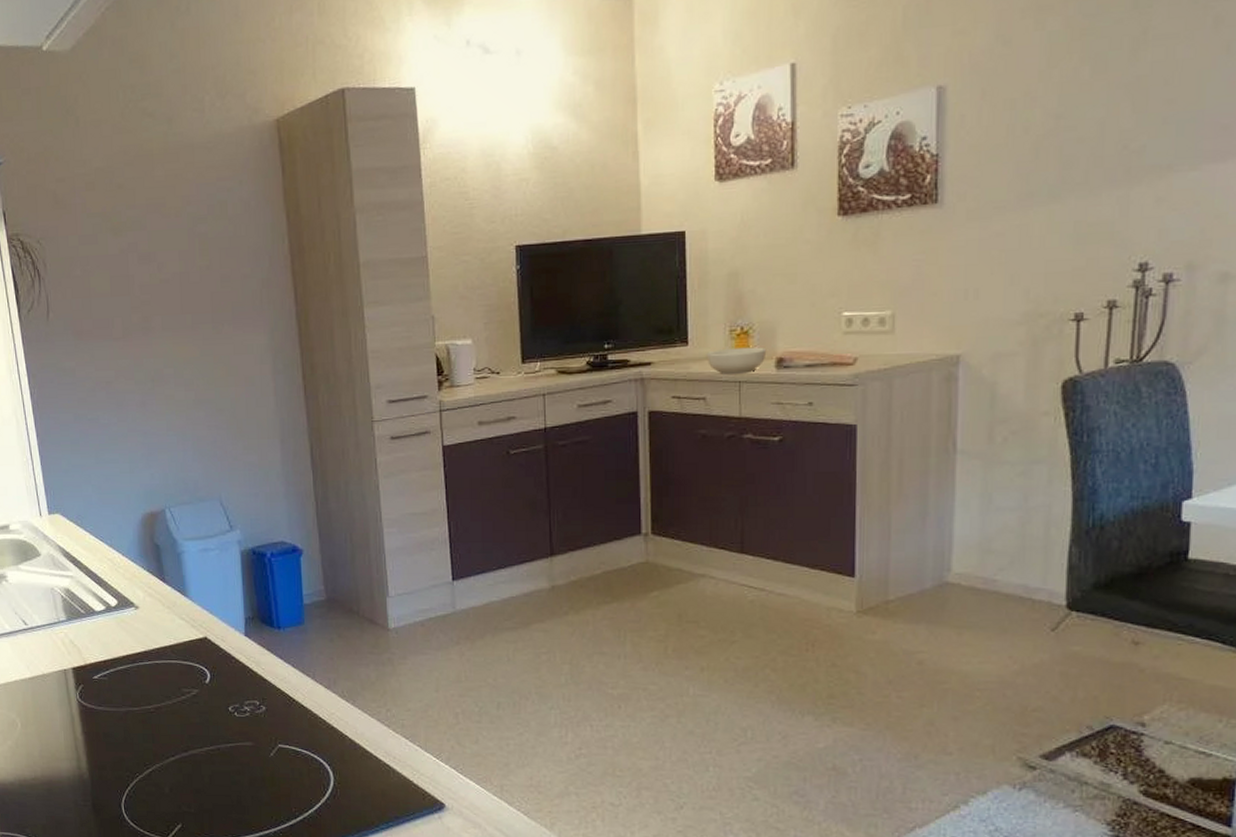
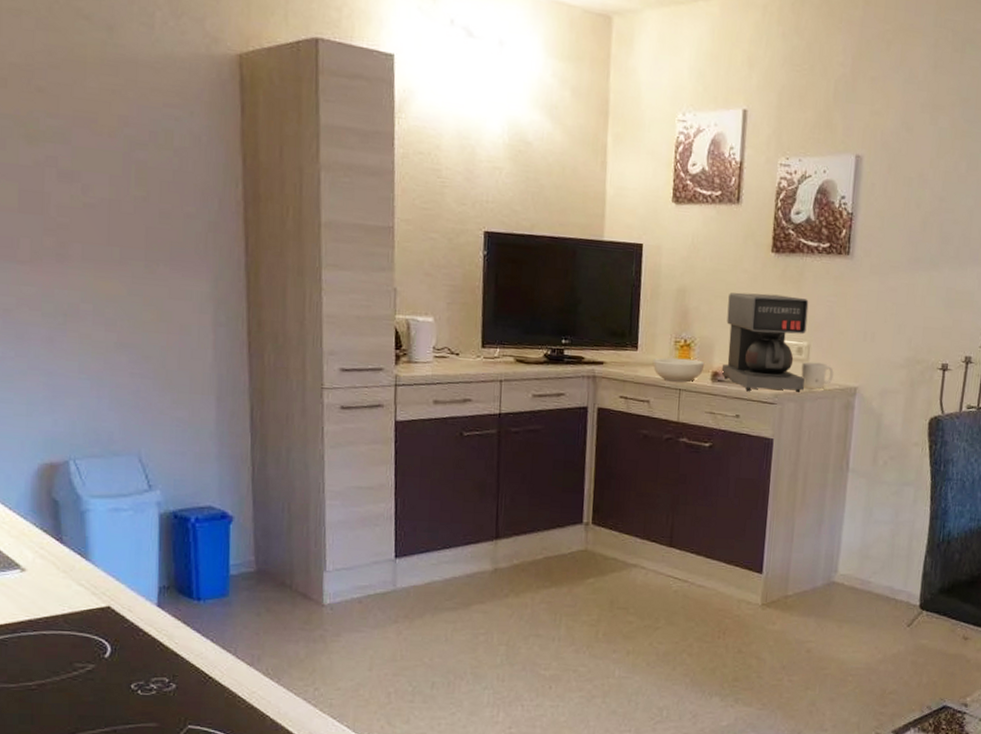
coffee maker: none [787,261,892,375] -> present [721,292,809,393]
mug: none [886,332,928,364] -> present [801,361,834,390]

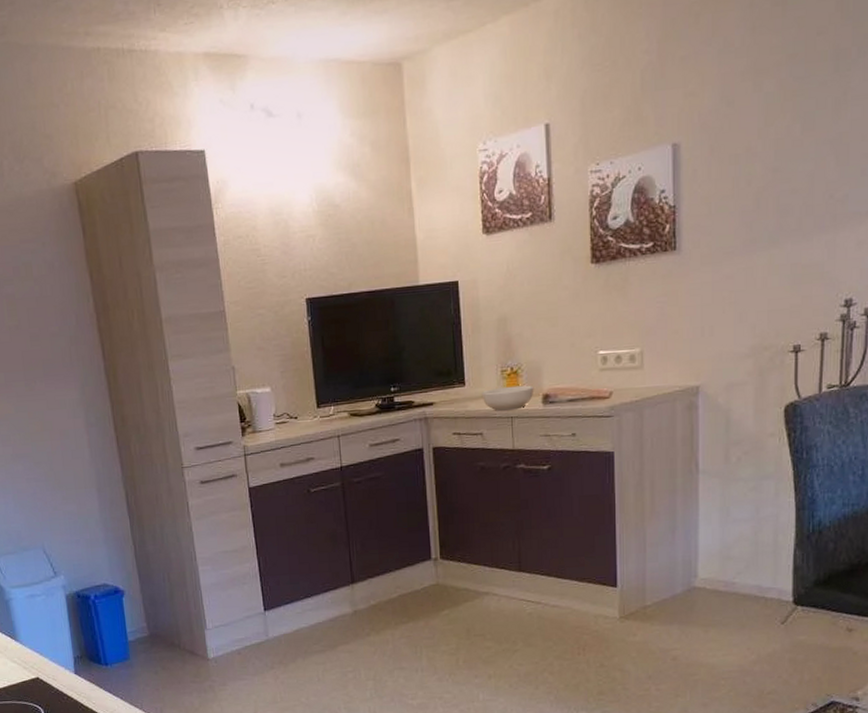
coffee maker: present [721,292,809,393] -> none [551,304,642,409]
mug: present [801,361,834,390] -> none [636,366,672,396]

